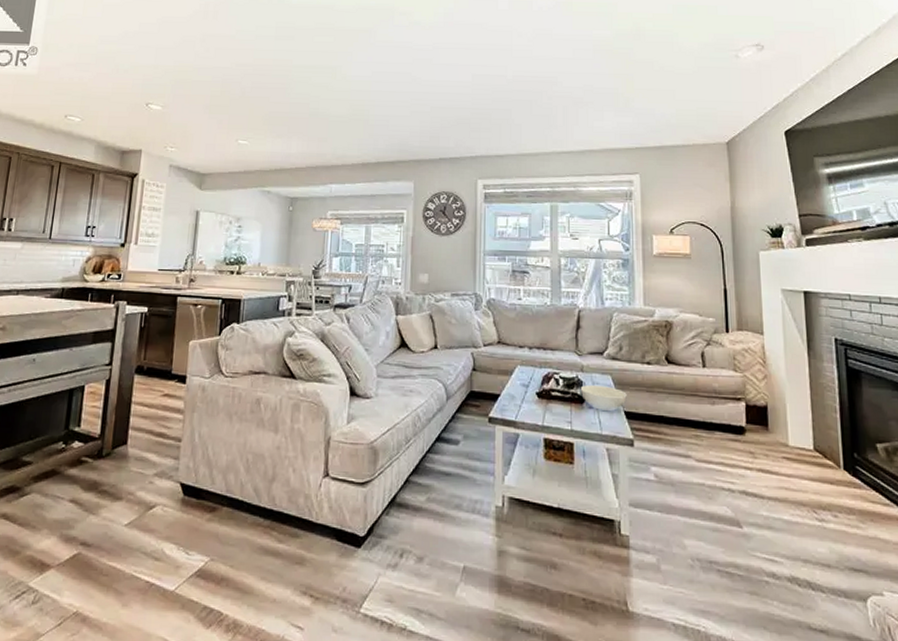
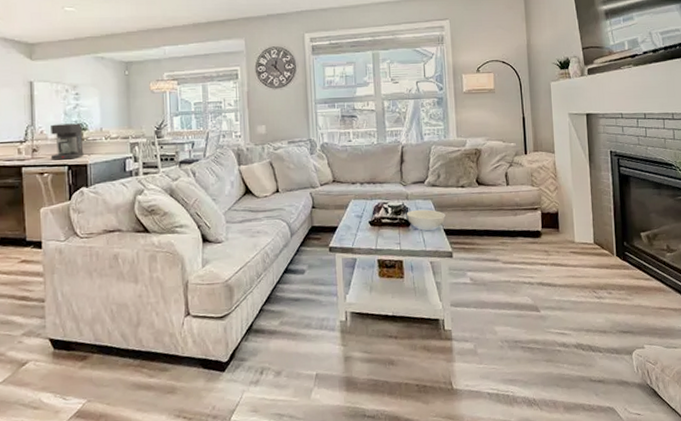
coffee maker: none [206,255,240,293] -> present [50,123,84,160]

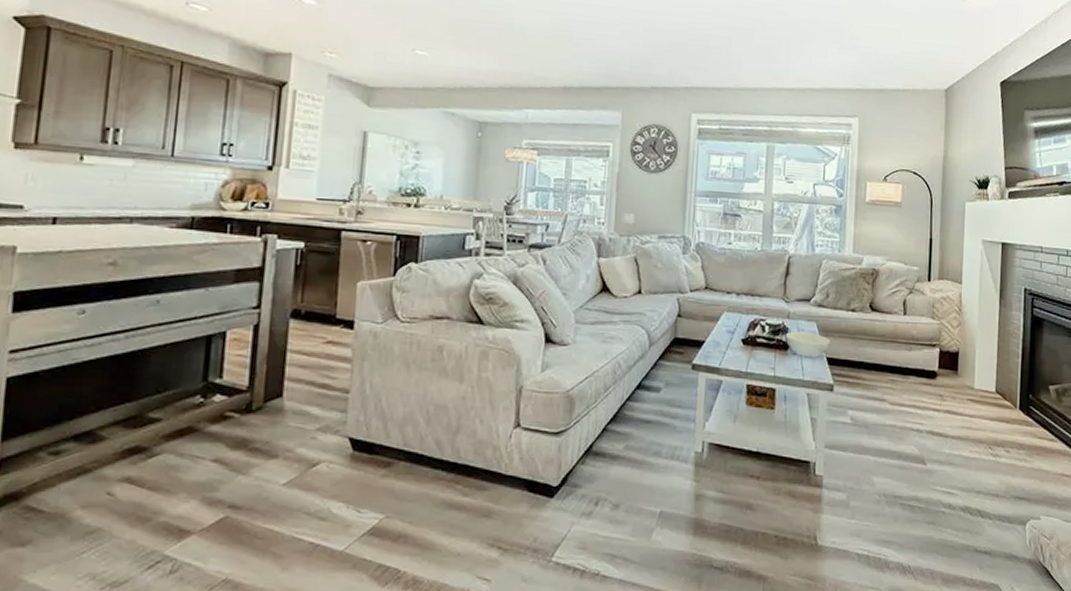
coffee maker: present [50,123,84,160] -> none [377,184,419,229]

